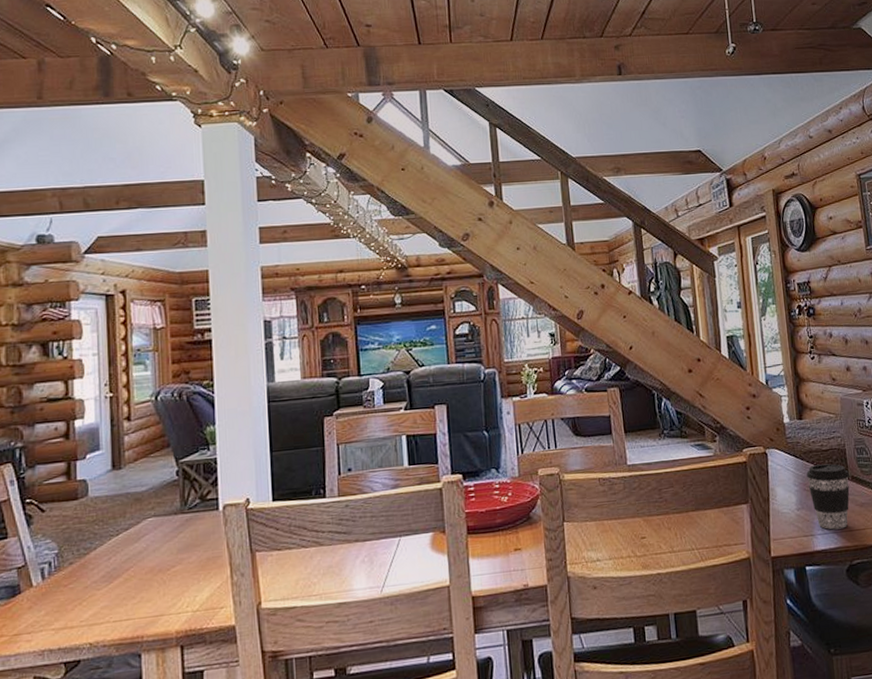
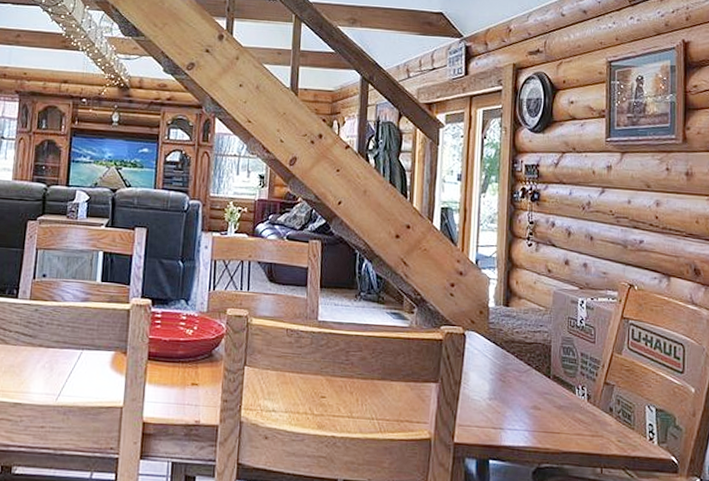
coffee cup: present [806,463,850,530] -> none [505,356,551,428]

